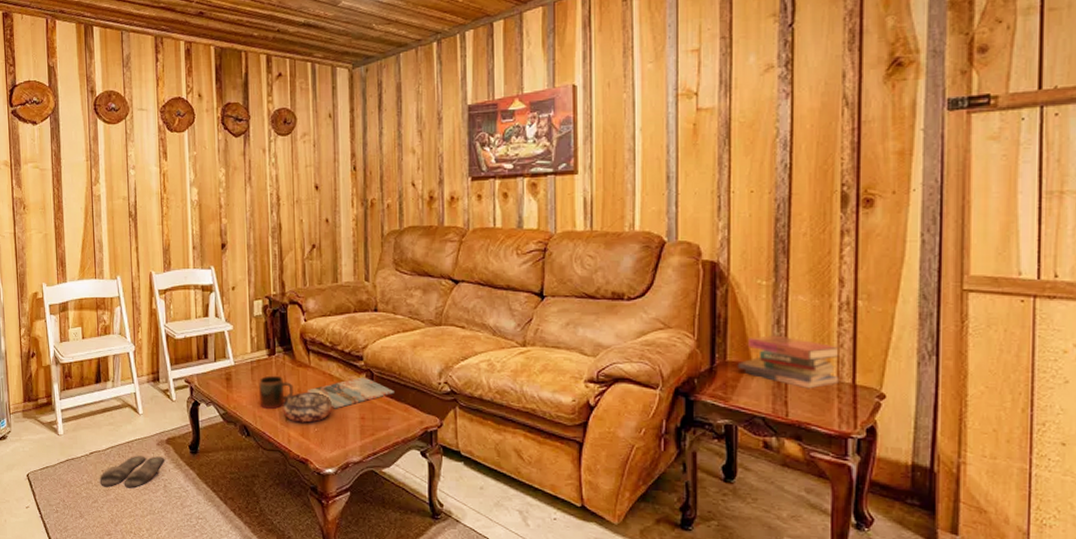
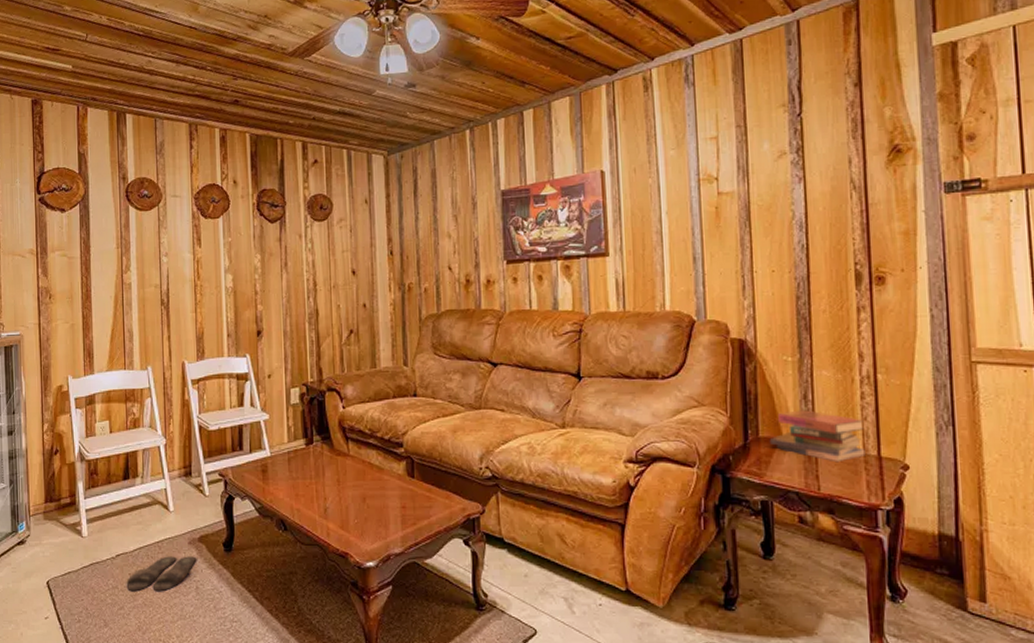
mug: present [259,375,294,409] -> none [296,465,332,501]
decorative bowl: present [282,392,333,423] -> none [321,482,373,514]
magazine: present [306,377,394,409] -> none [346,464,435,499]

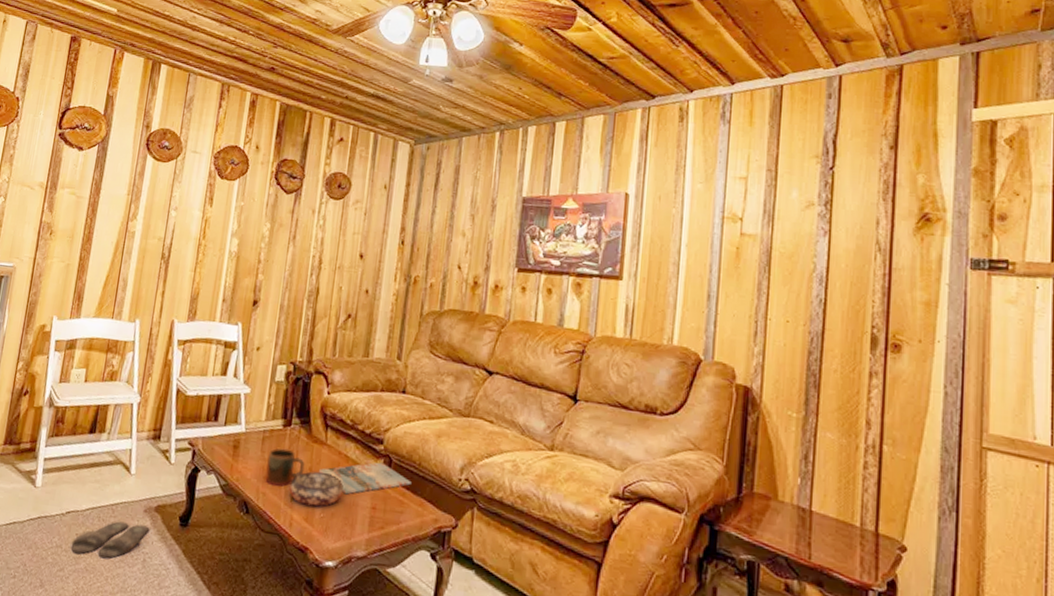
mug: none [296,465,332,501] -> present [265,448,305,486]
decorative bowl: none [321,482,373,514] -> present [289,471,344,507]
magazine: none [346,464,435,499] -> present [318,462,411,495]
books: present [769,410,865,463] -> none [763,469,864,533]

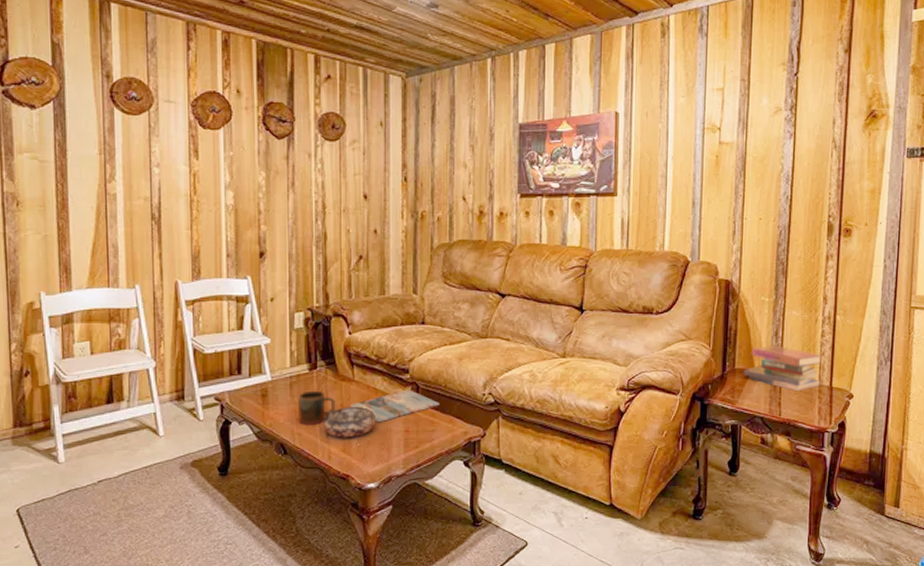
slippers: present [71,521,150,559] -> none [109,481,189,518]
books: none [763,469,864,533] -> present [743,345,821,392]

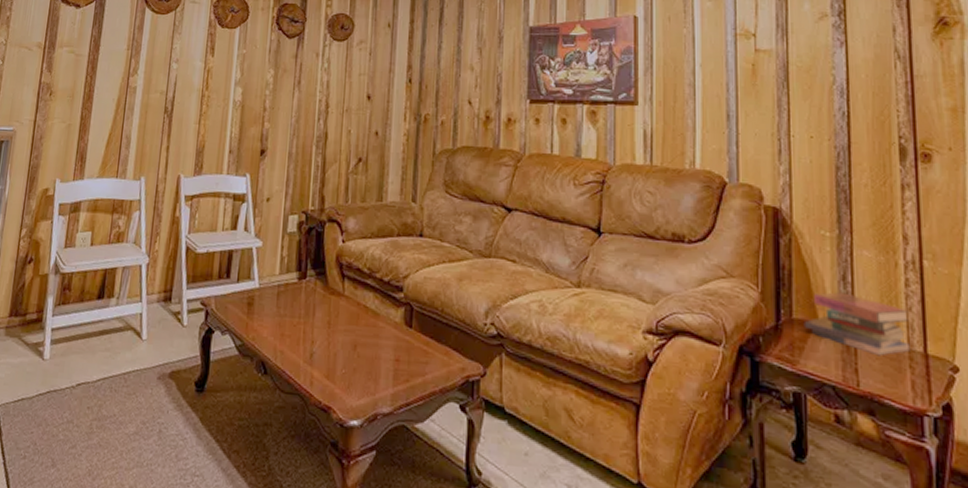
mug: present [298,390,336,425] -> none [282,302,323,343]
decorative bowl: present [323,407,377,438] -> none [308,325,365,362]
magazine: present [349,390,439,423] -> none [337,311,435,348]

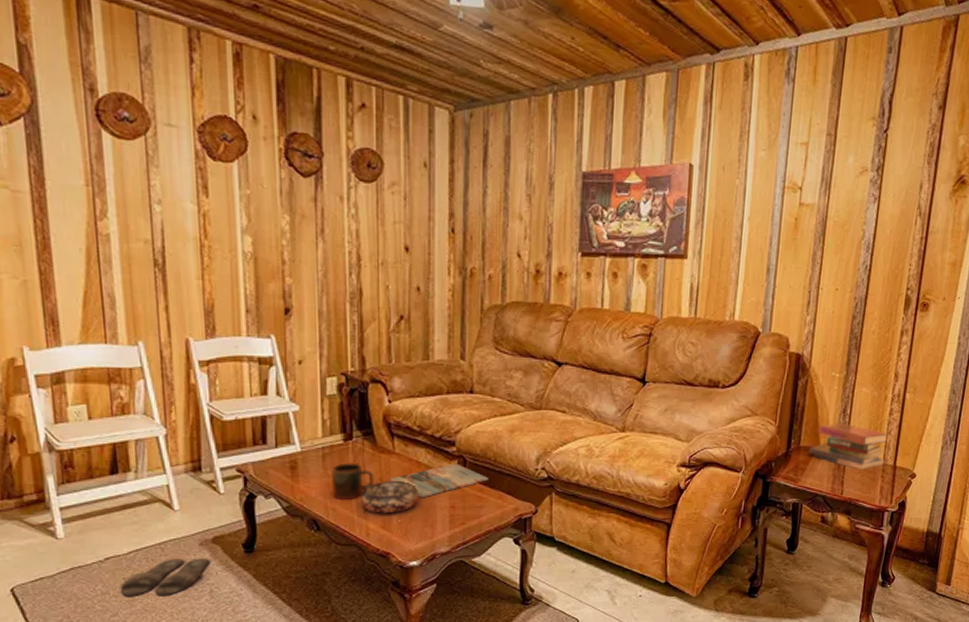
slippers: none [82,391,164,432] -> present [120,558,211,597]
mug: none [282,302,323,343] -> present [332,462,374,500]
decorative bowl: none [308,325,365,362] -> present [360,481,420,514]
magazine: none [337,311,435,348] -> present [389,463,488,498]

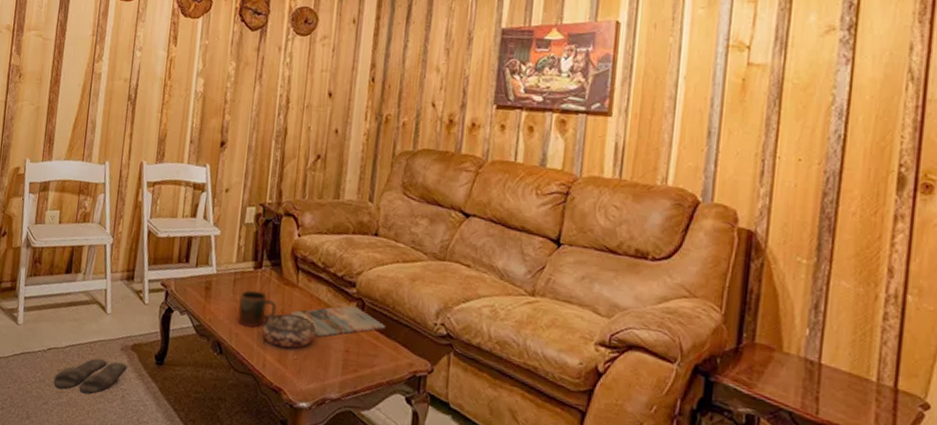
books: present [808,423,888,471] -> none [766,319,882,388]

